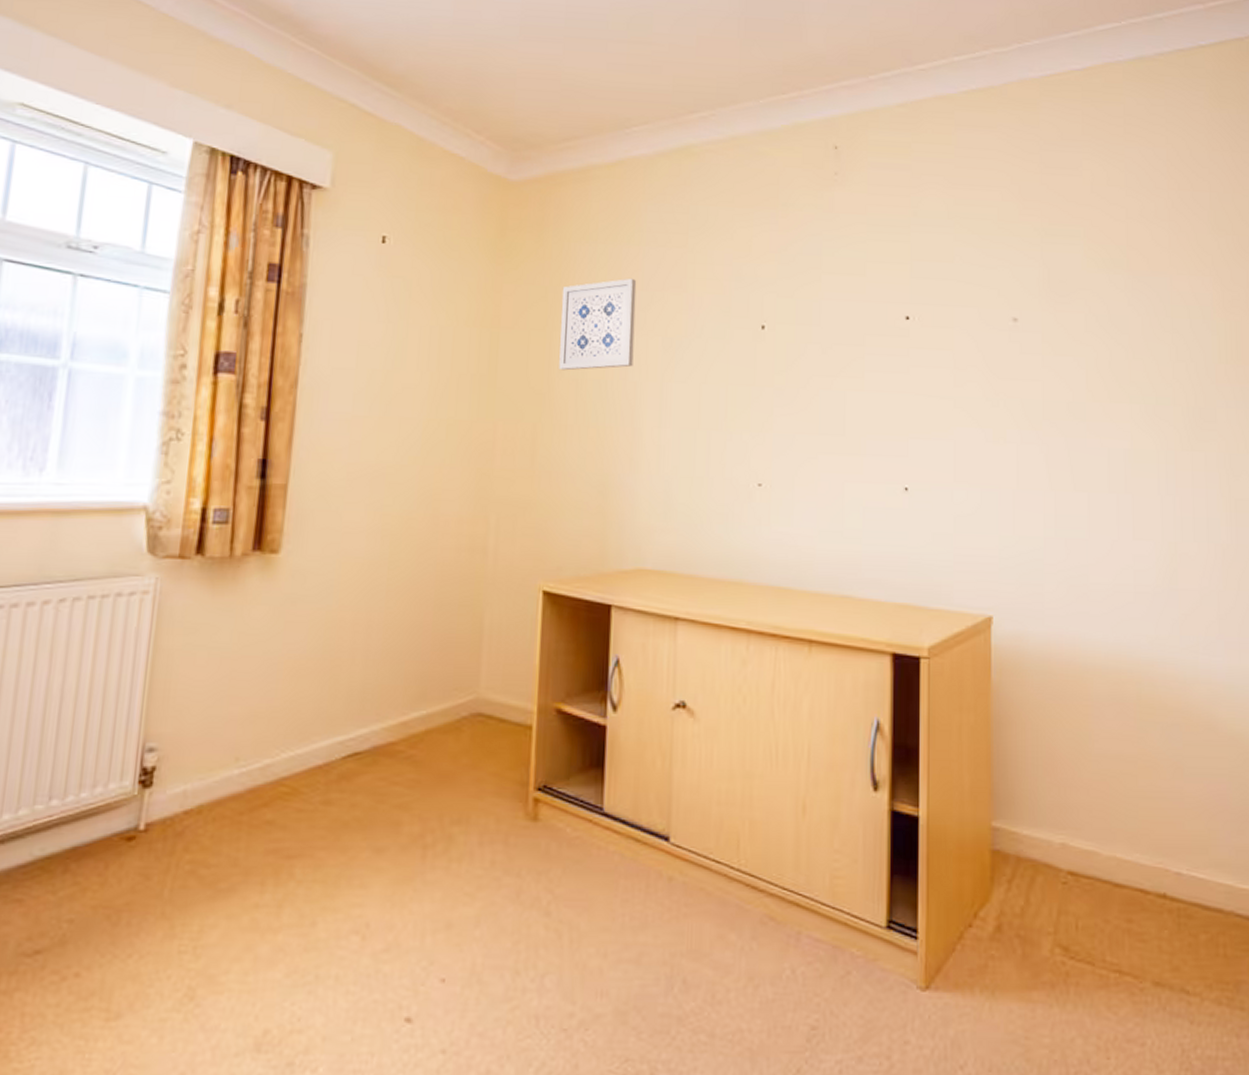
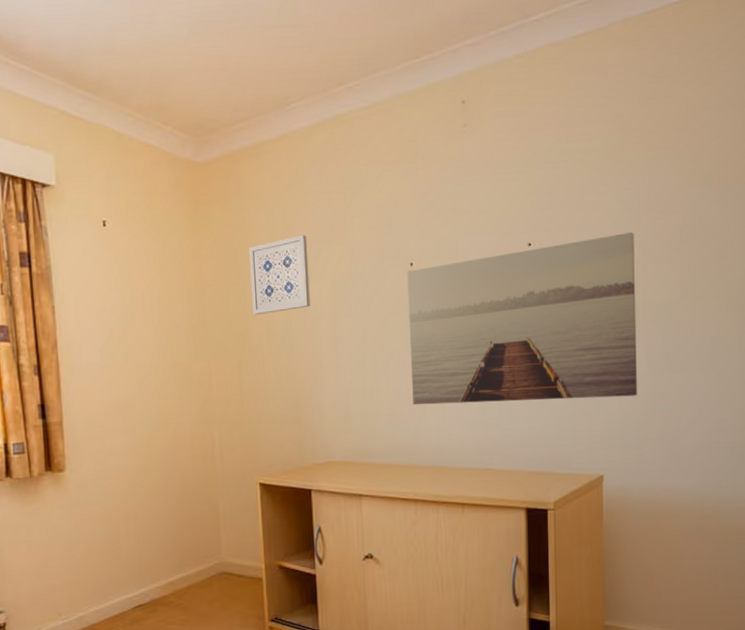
wall art: none [753,315,1036,516] -> present [407,231,638,405]

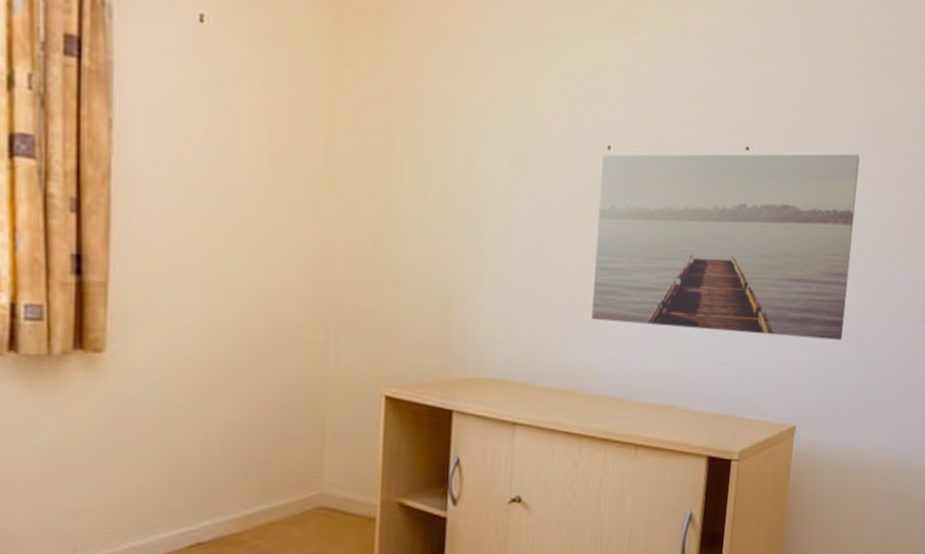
wall art: present [248,234,310,315] -> none [401,85,483,180]

